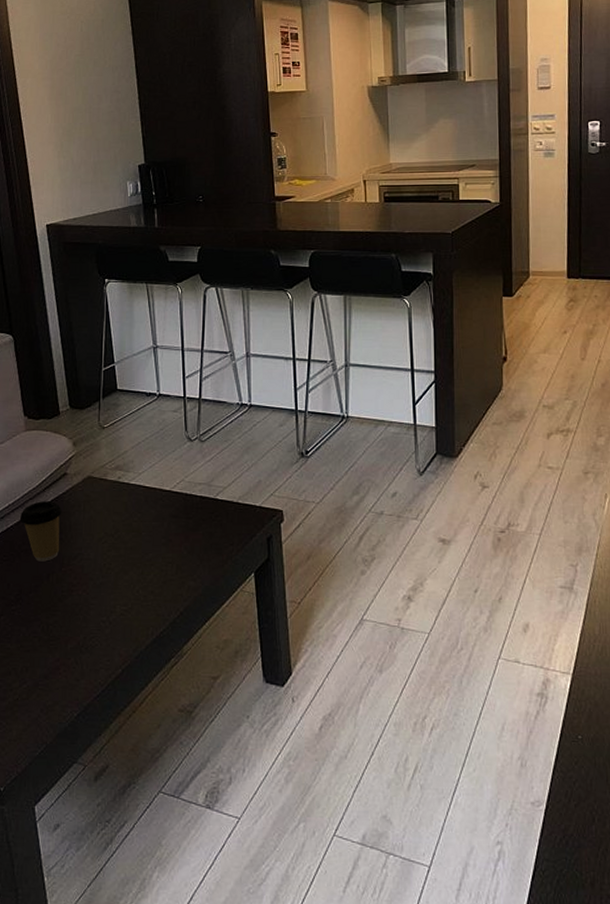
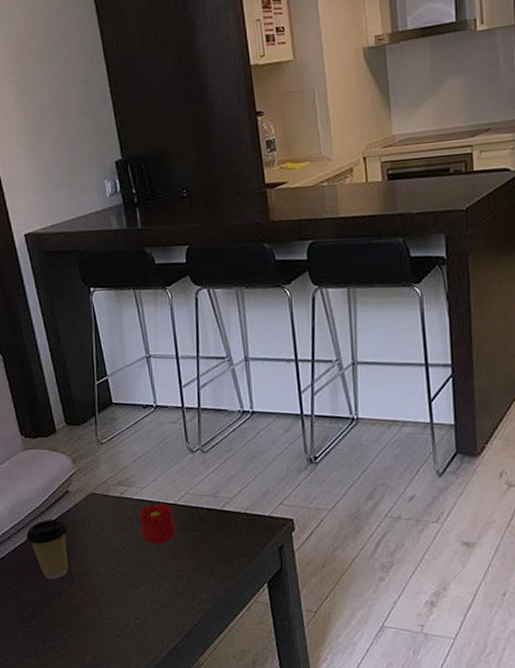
flower: none [134,490,170,530] -> present [138,504,176,544]

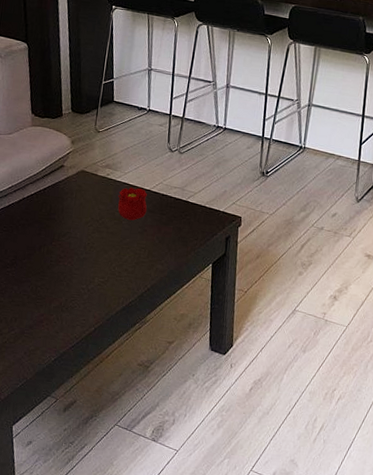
coffee cup: present [26,519,68,579] -> none [20,186,57,236]

